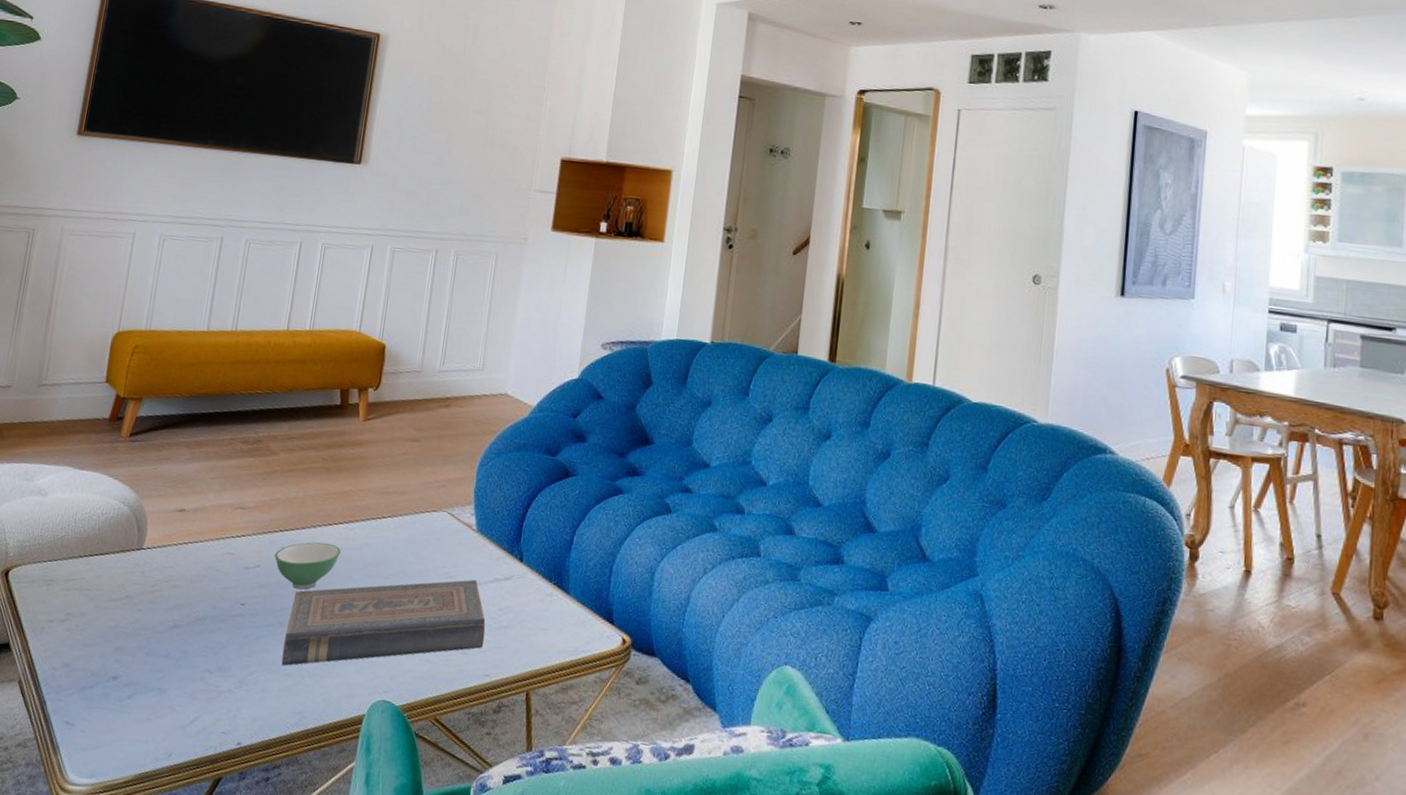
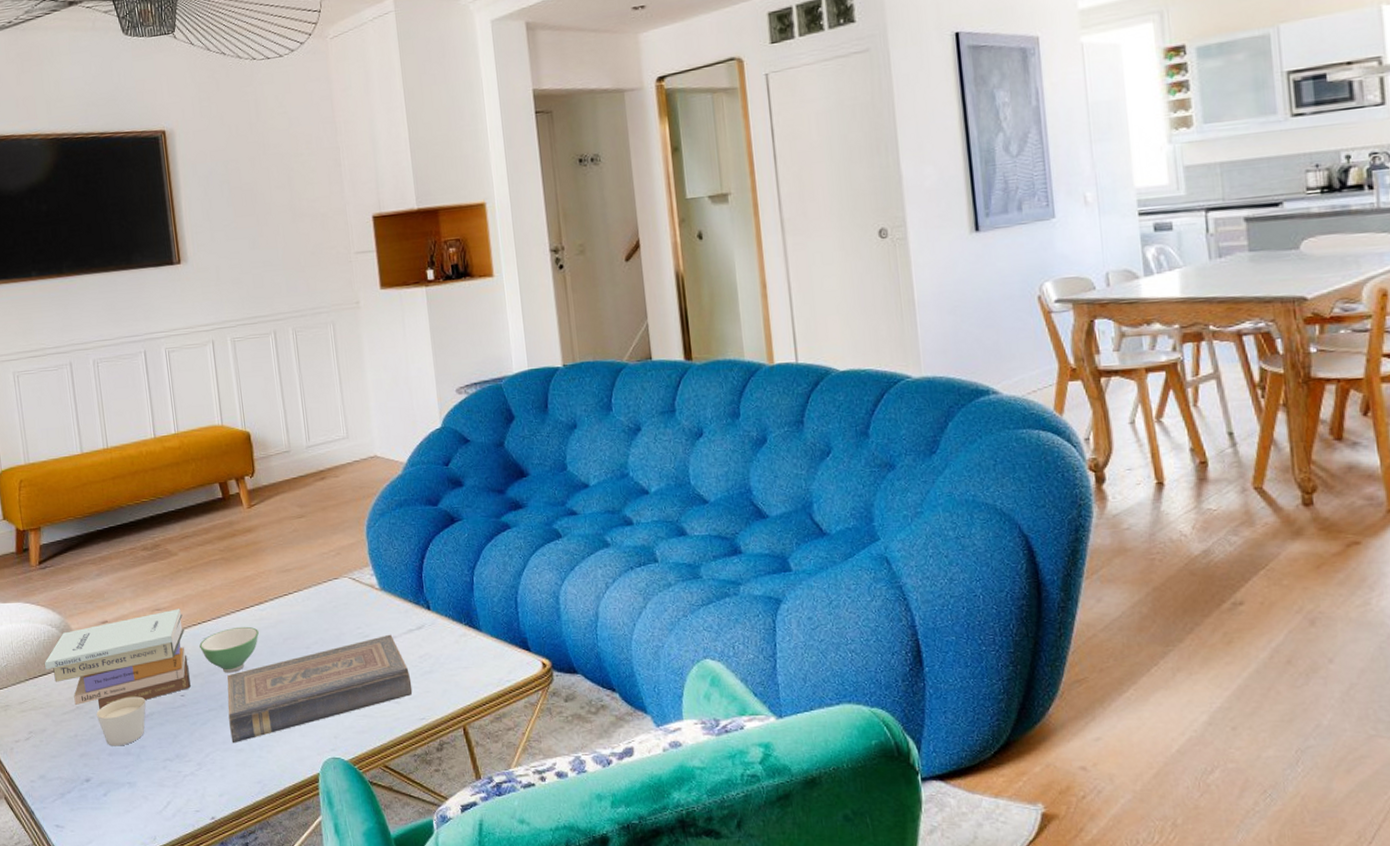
books: none [104,510,266,603] -> present [44,609,191,709]
candle: none [144,595,203,647] -> present [96,696,146,746]

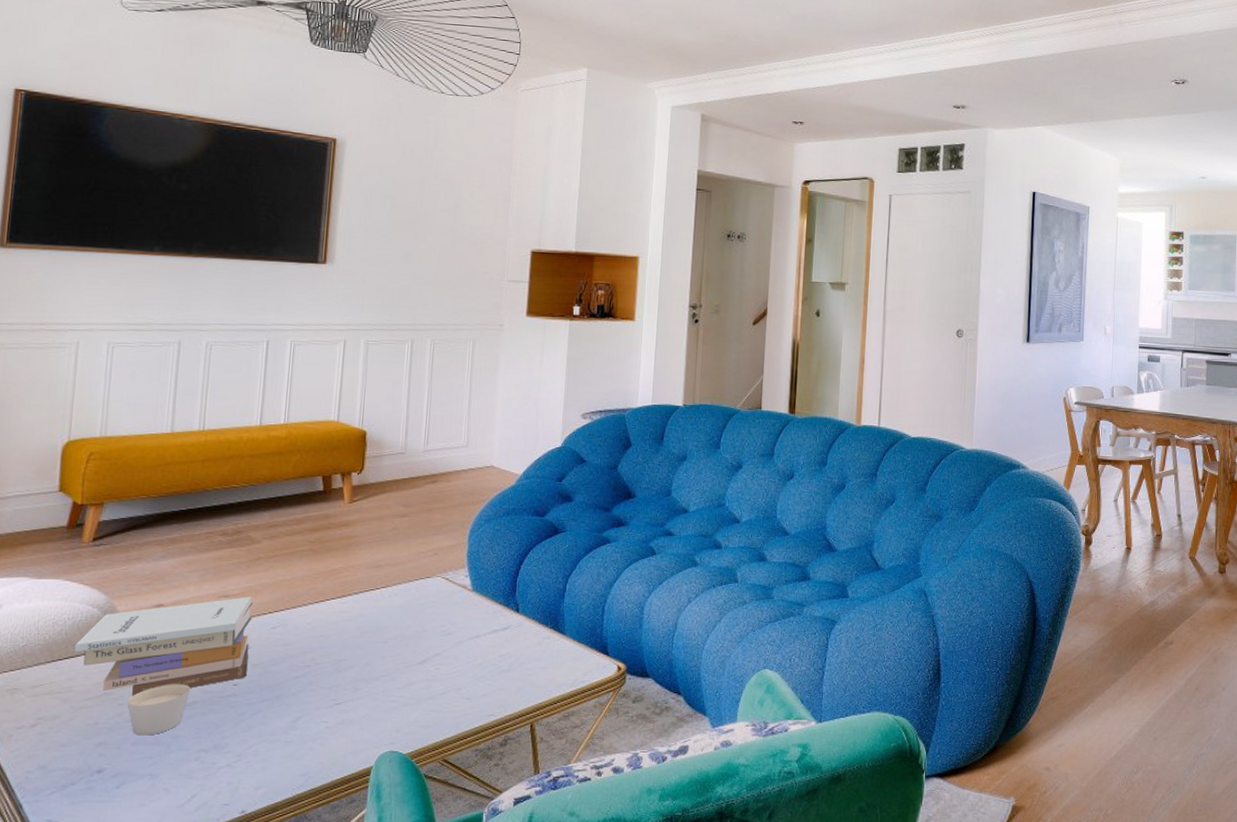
bowl: present [199,626,260,673] -> none [266,618,336,664]
decorative book: present [227,634,413,744] -> none [281,633,487,735]

